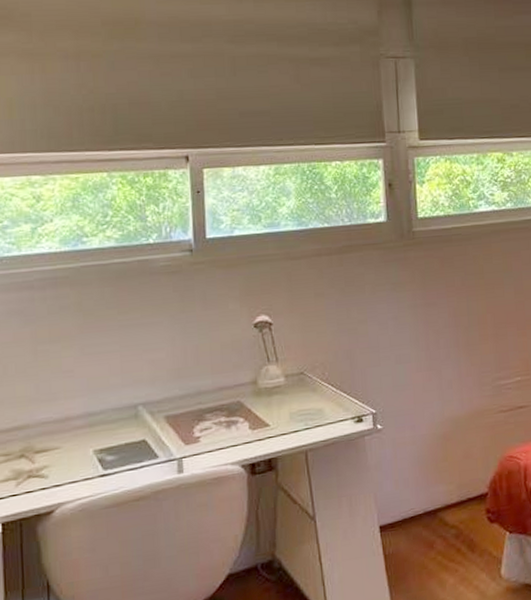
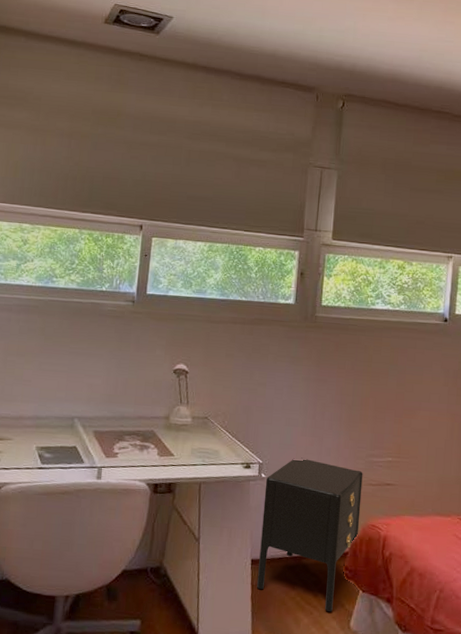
nightstand: none [382,397,497,564] -> present [256,457,363,612]

